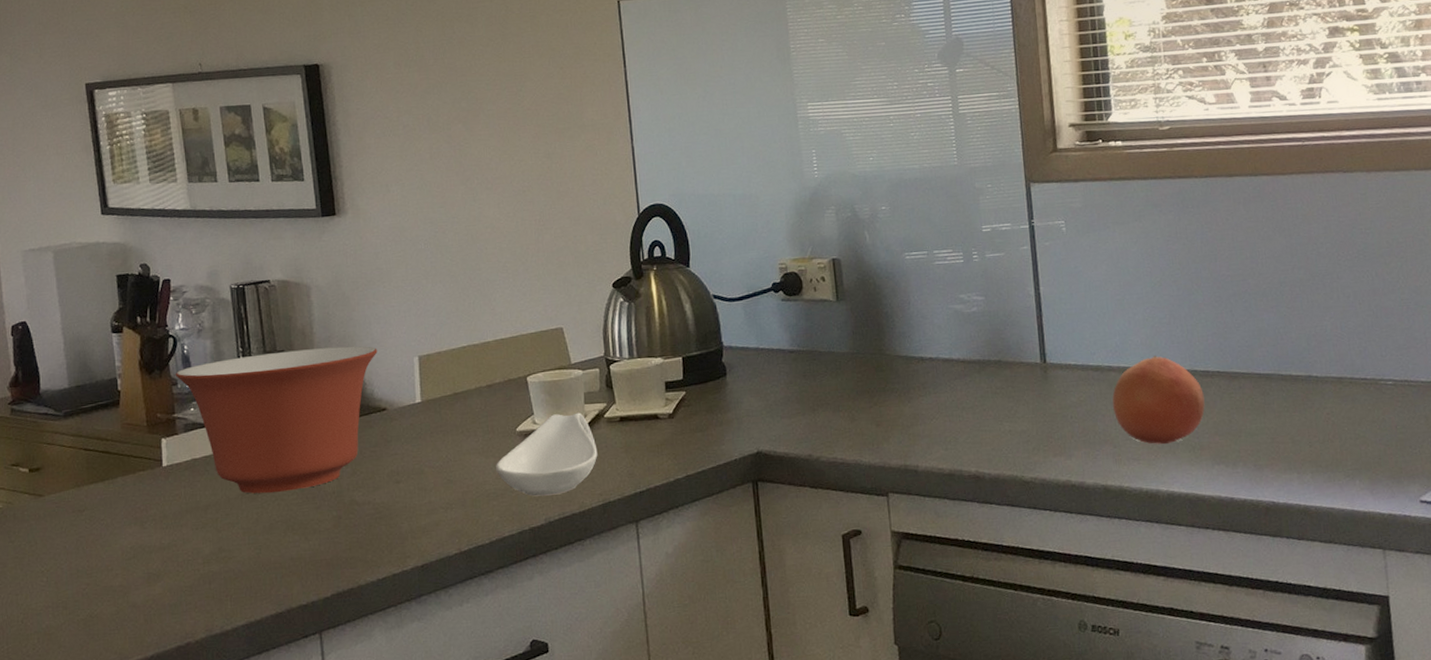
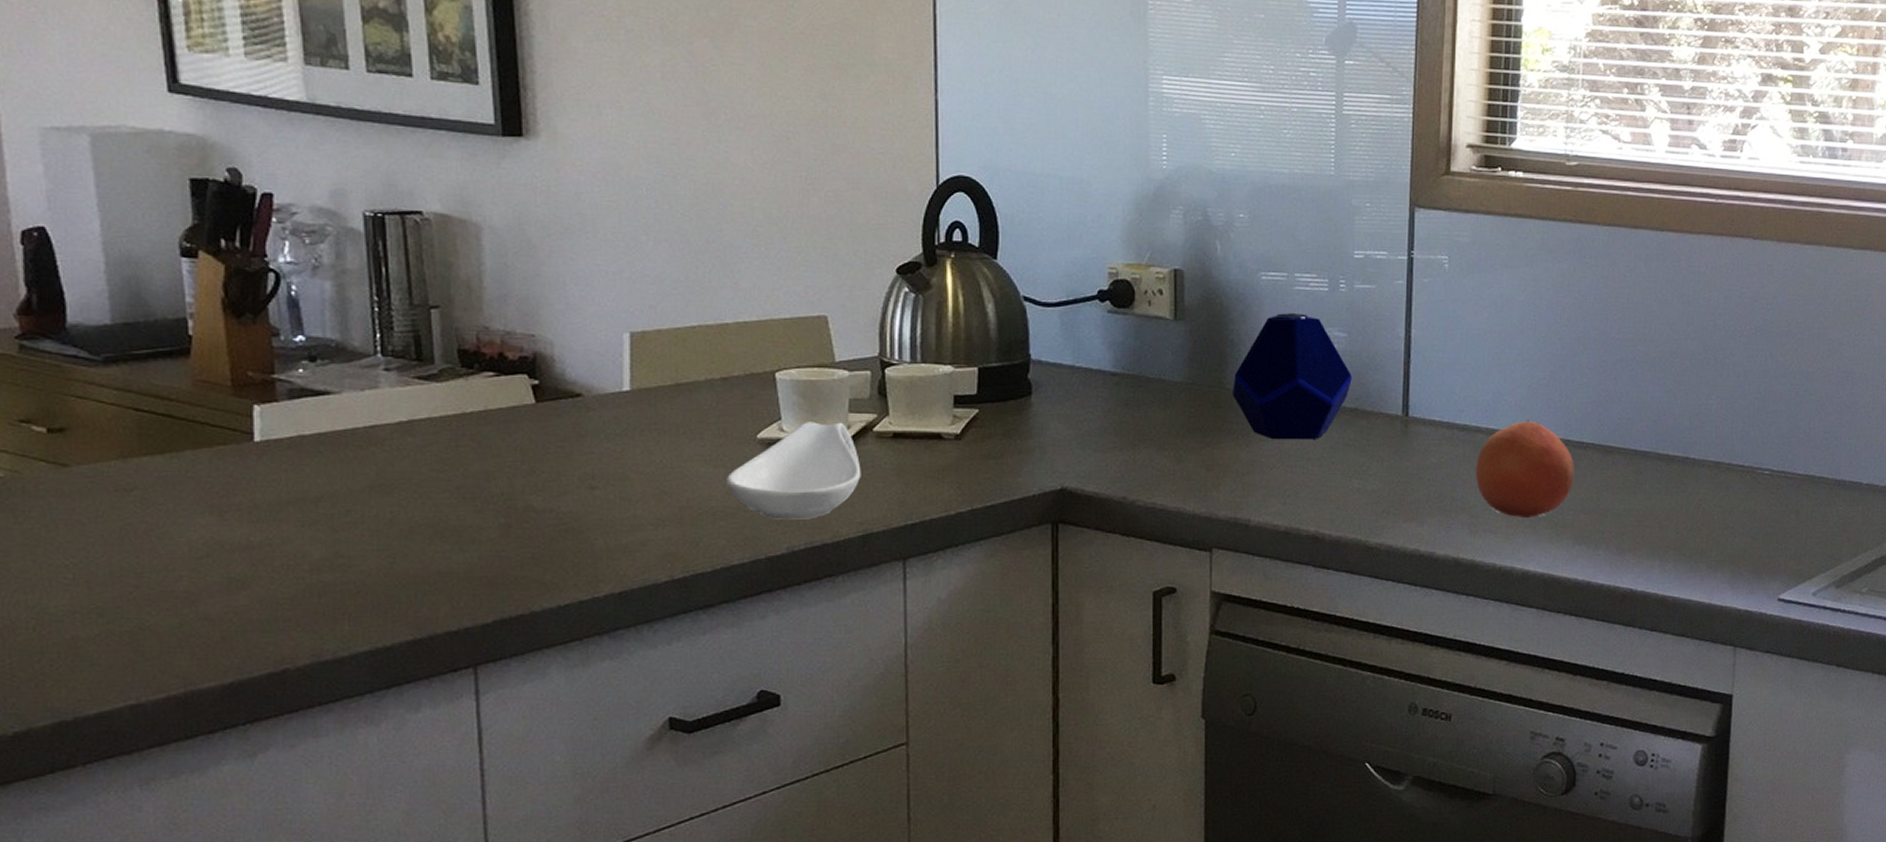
mixing bowl: present [175,346,378,494] -> none [276,307,573,489]
speaker: none [891,284,993,395] -> present [1232,313,1352,440]

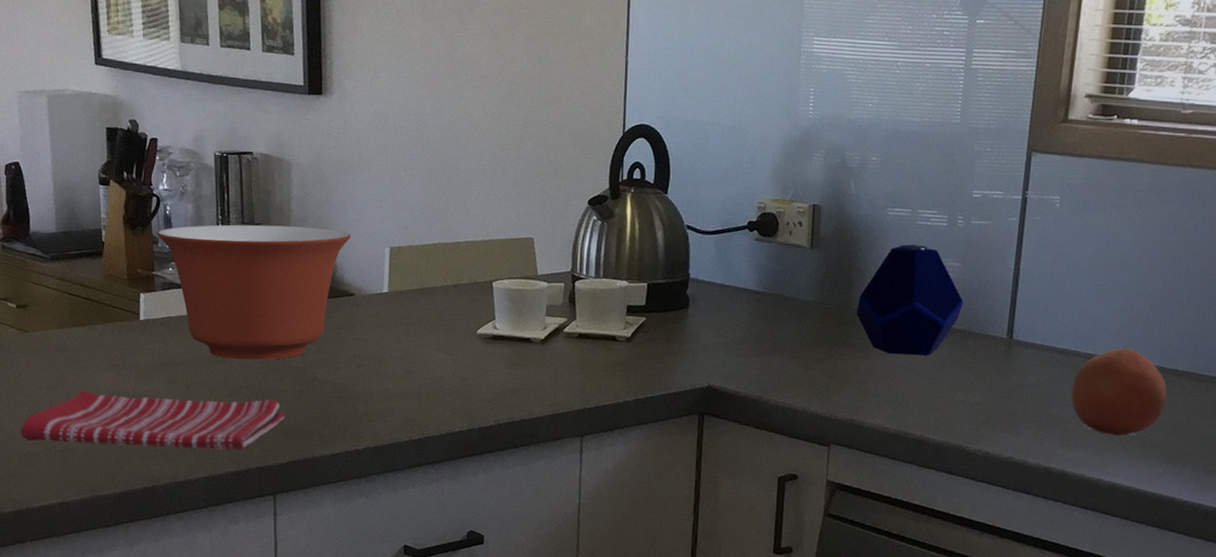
dish towel: none [59,539,486,622] -> present [20,390,285,450]
mixing bowl: none [276,307,573,489] -> present [156,224,351,360]
spoon rest: present [727,422,861,520] -> none [453,322,553,400]

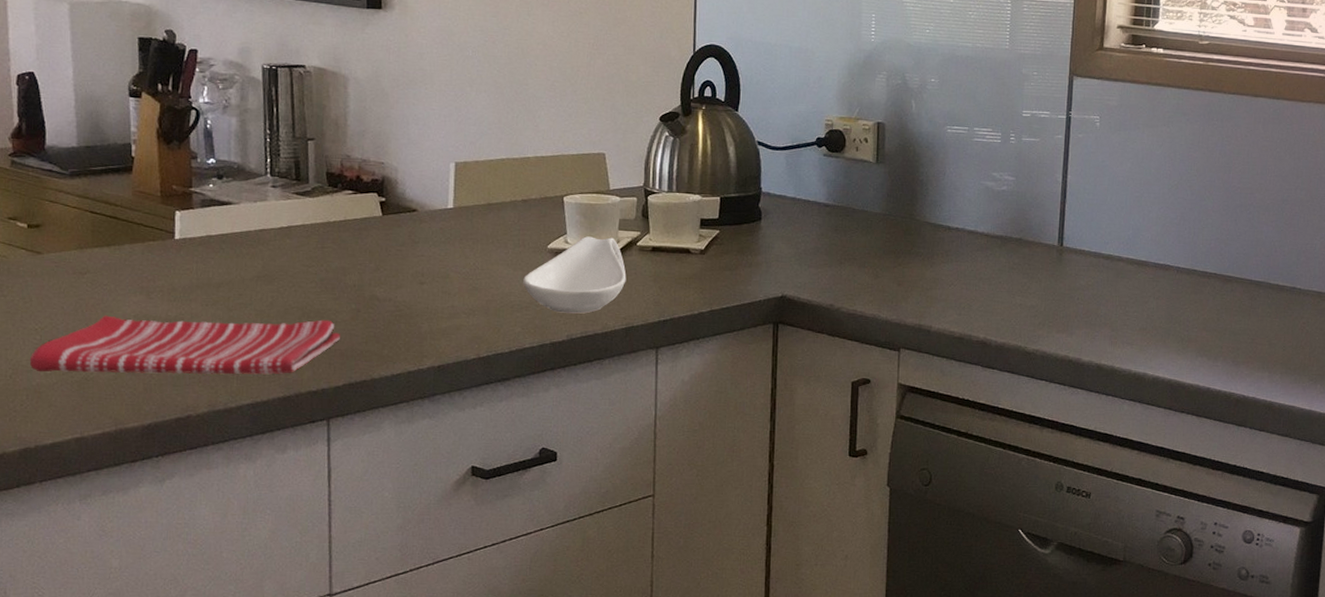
mixing bowl: present [156,224,351,360] -> none [195,139,413,279]
spoon rest: none [453,322,553,400] -> present [523,236,627,314]
speaker: present [856,244,963,356] -> none [921,159,1018,264]
fruit: present [1070,347,1168,436] -> none [1116,252,1199,334]

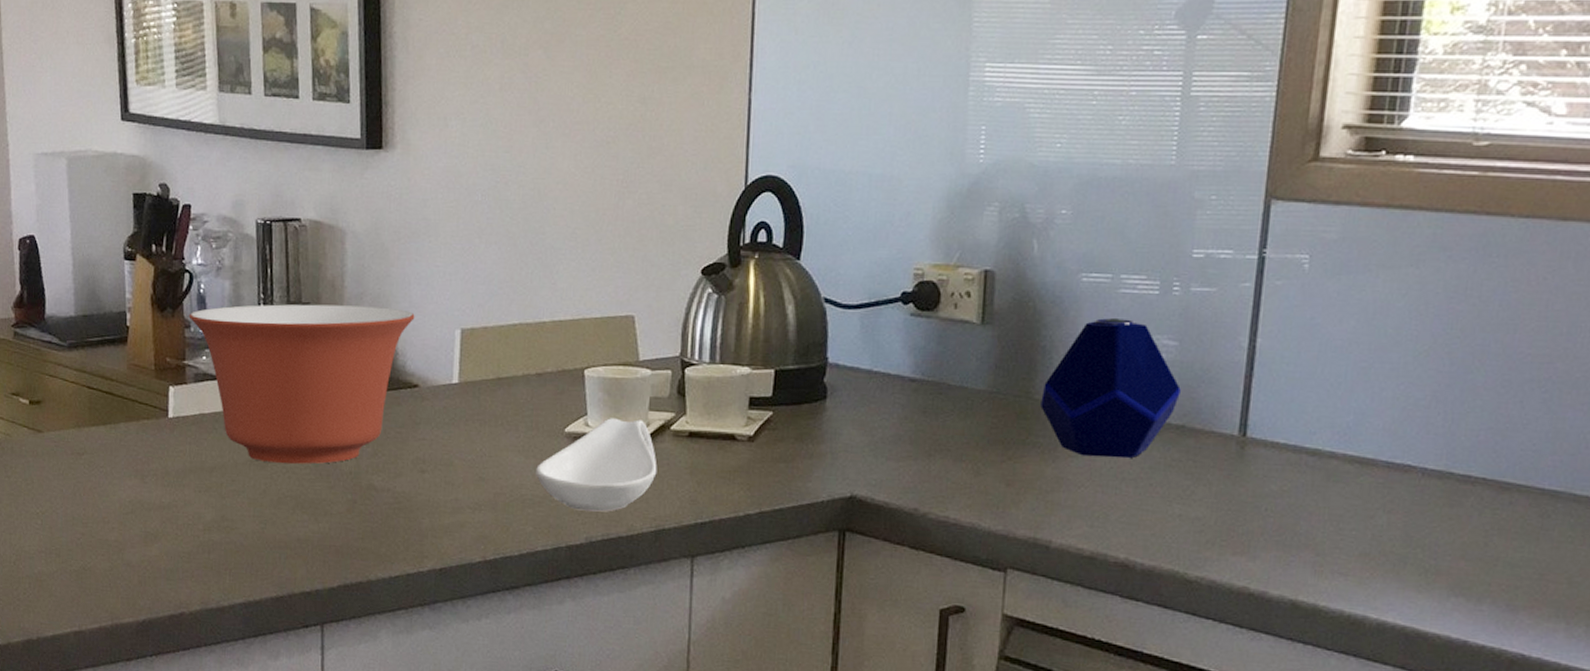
dish towel: present [29,315,340,375] -> none [31,500,335,572]
mixing bowl: none [195,139,413,279] -> present [188,304,415,464]
speaker: none [921,159,1018,264] -> present [1040,318,1181,459]

